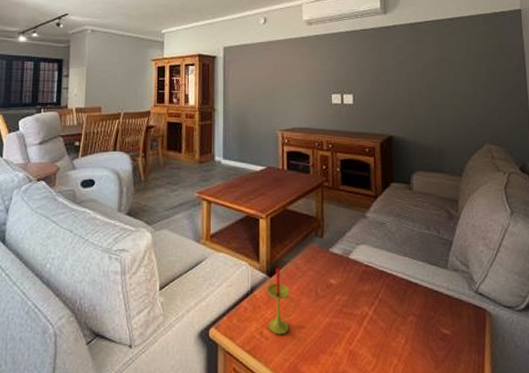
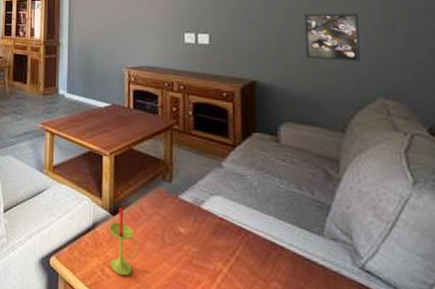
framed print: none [428,72,473,114] -> present [303,13,362,62]

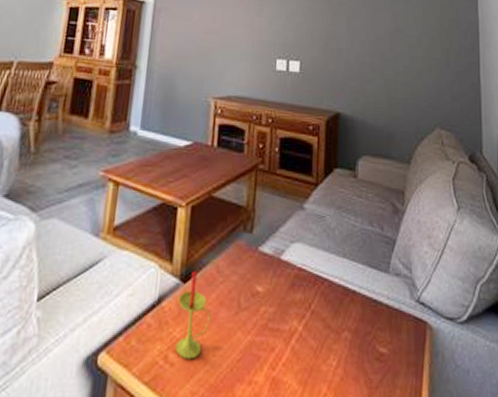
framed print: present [303,13,362,62] -> none [382,44,425,94]

